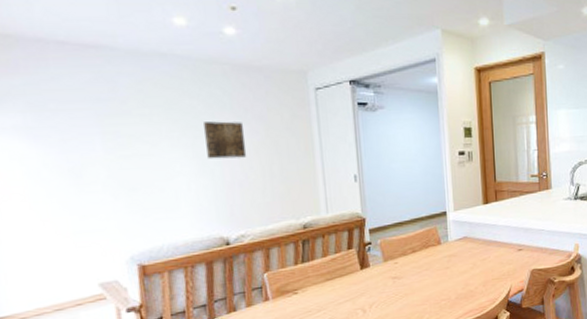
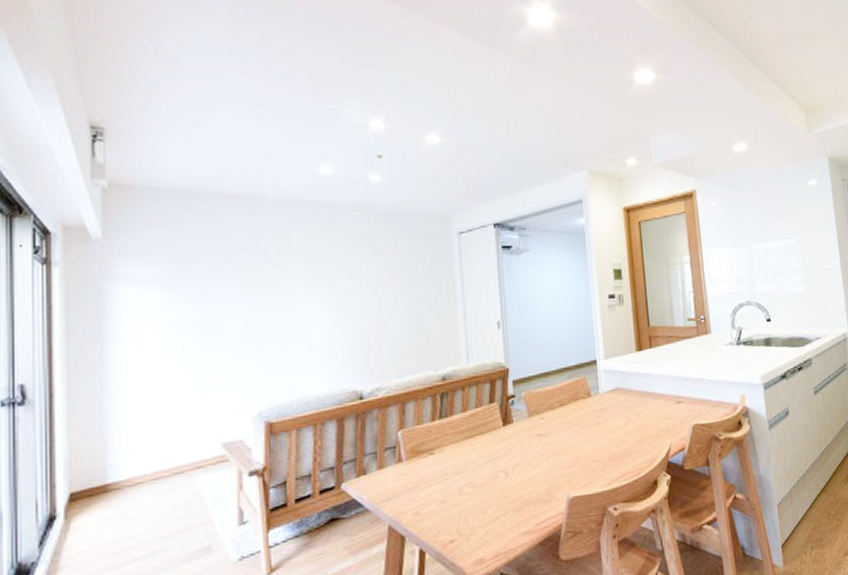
wall art: present [204,121,247,159] -> none [344,268,386,308]

